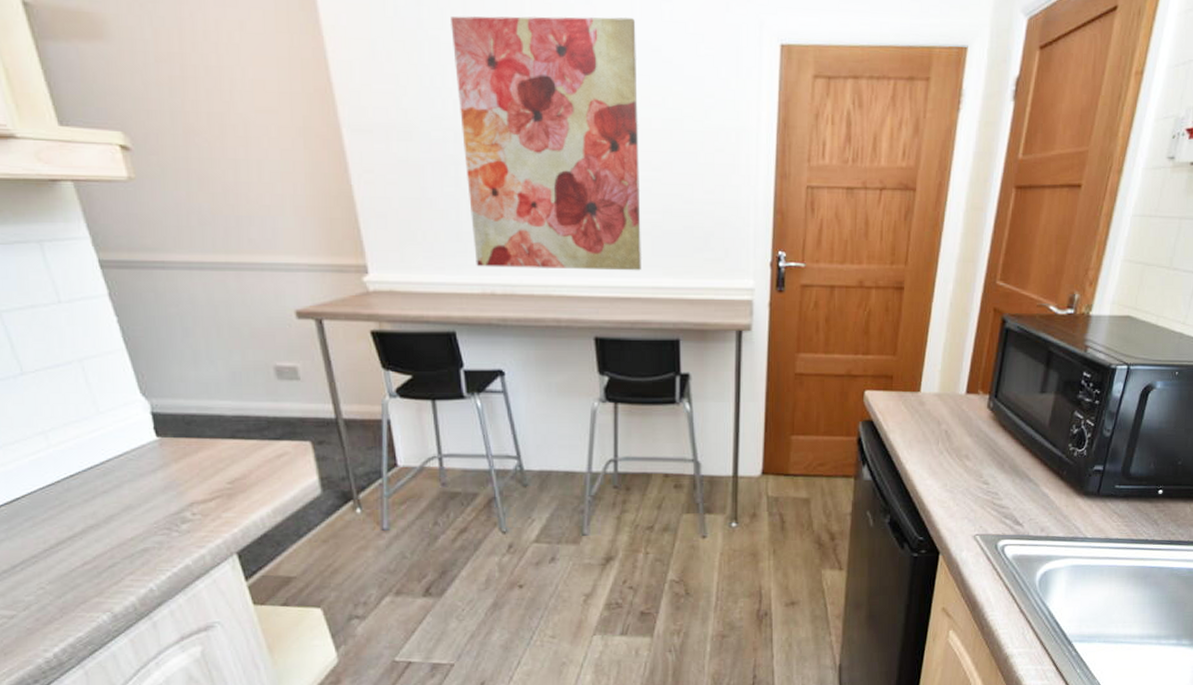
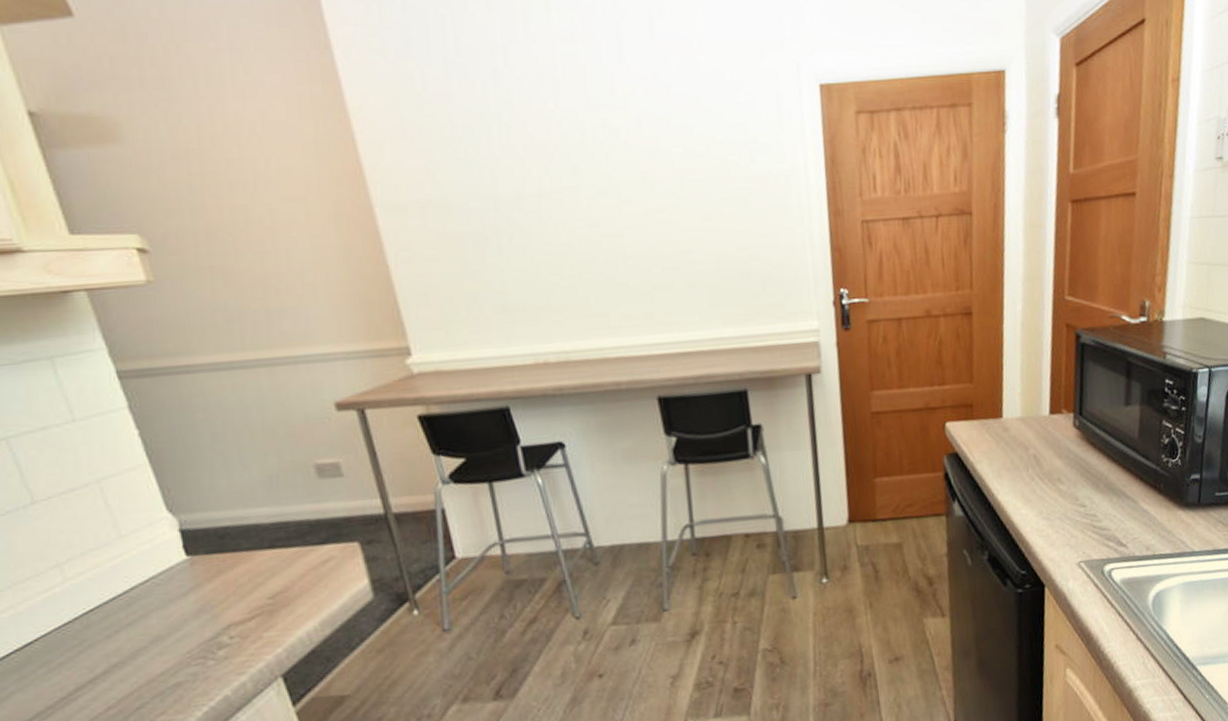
wall art: present [451,16,641,271] -> none [482,72,700,337]

